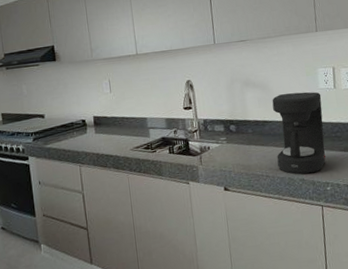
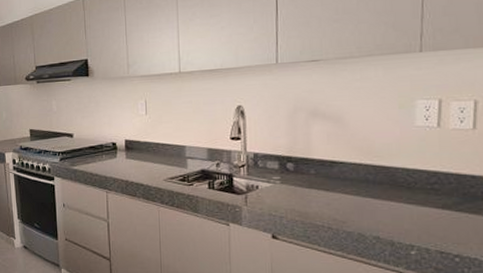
coffee maker: present [272,92,326,174] -> none [345,129,417,231]

